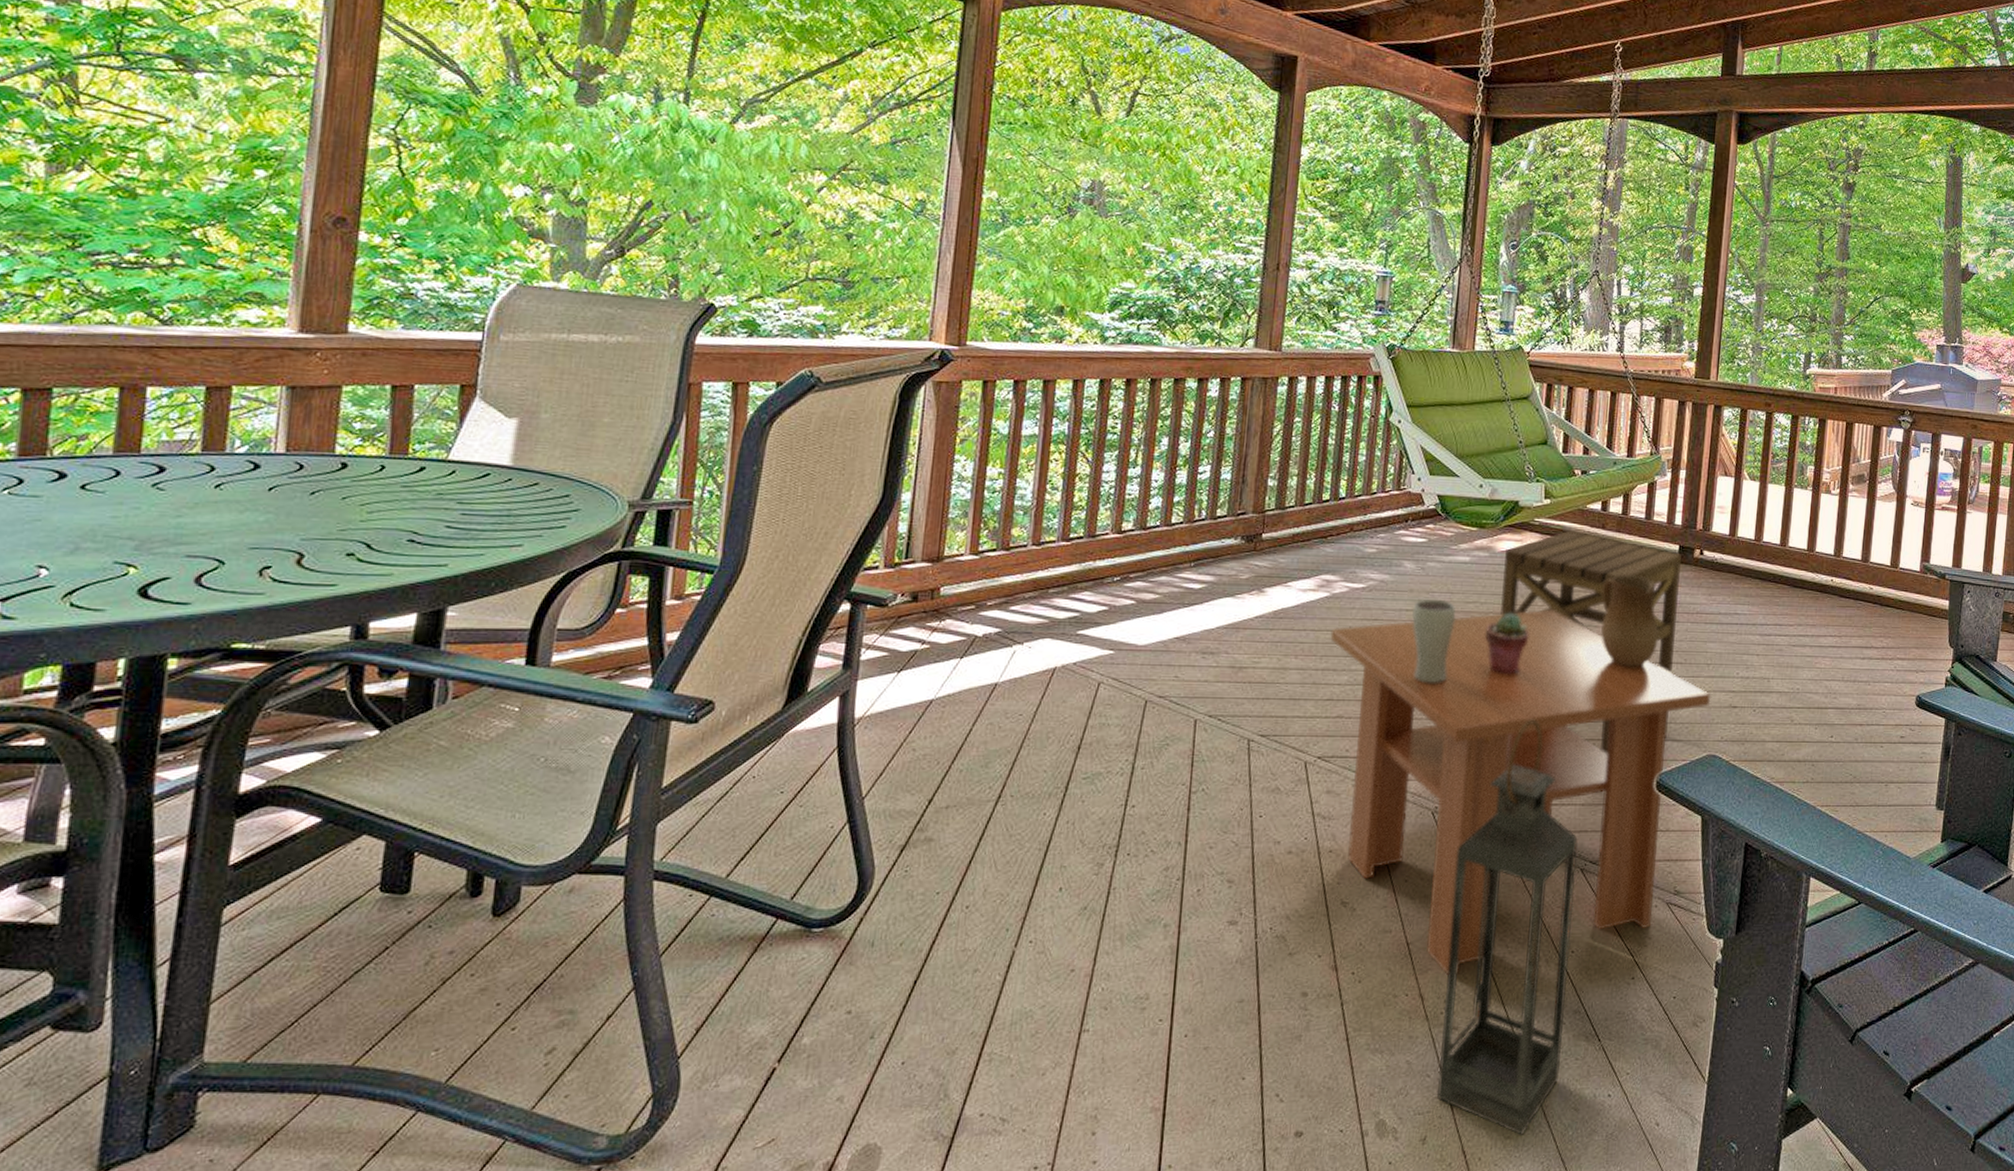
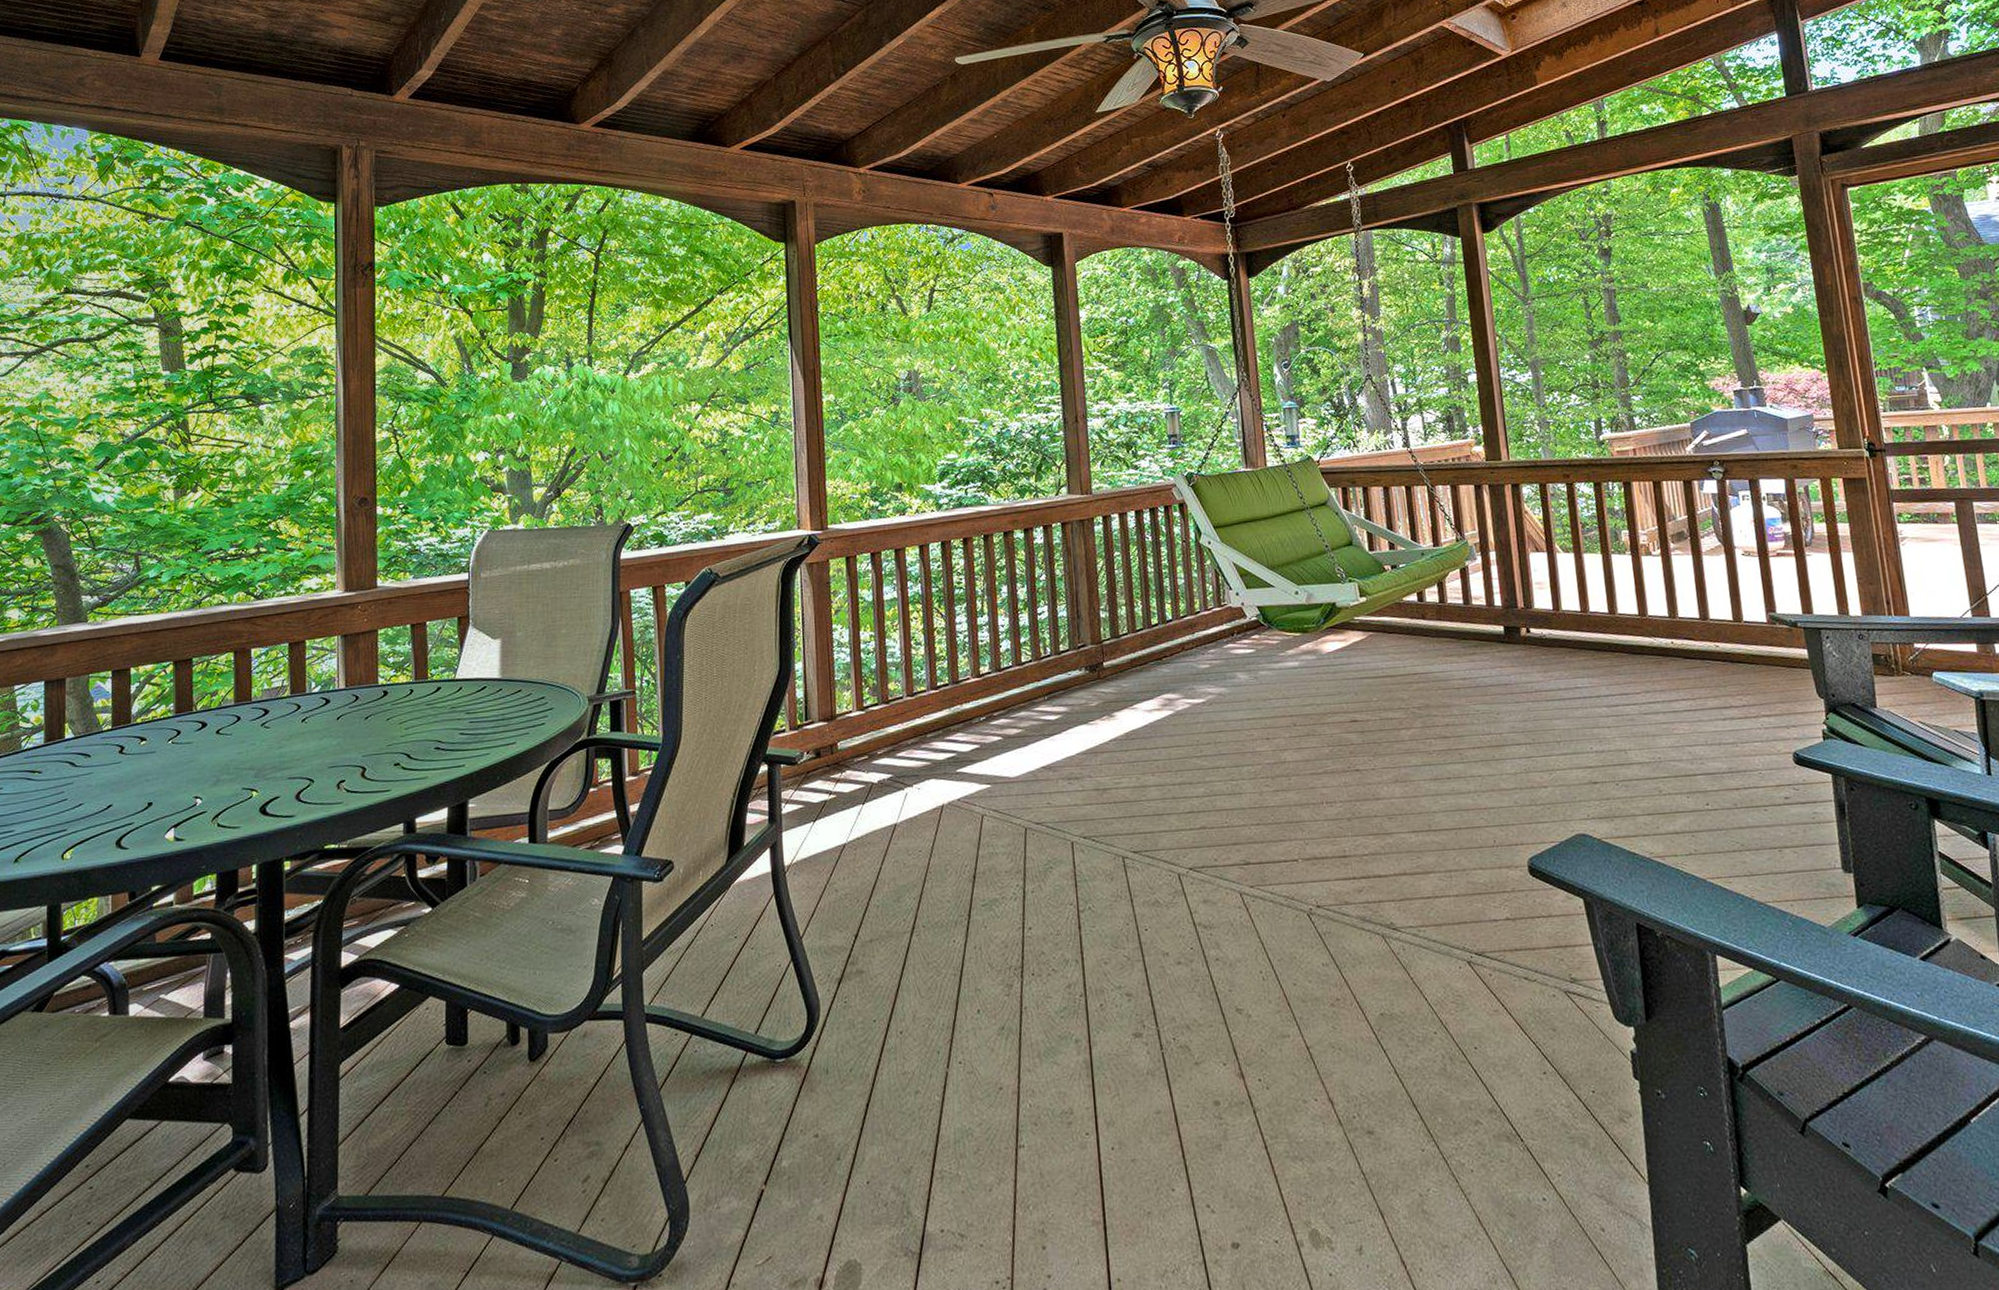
coffee table: present [1330,609,1711,975] -> none [1180,703,1569,1077]
drinking glass: present [1411,599,1456,683] -> none [1253,705,1298,788]
lantern: present [1436,719,1578,1135] -> none [1338,813,1487,1244]
potted succulent: present [1485,612,1529,675] -> none [1326,711,1371,773]
side table: present [1499,530,1681,754] -> none [1331,624,1530,842]
ceramic jug: present [1600,574,1659,667] -> none [1433,660,1503,753]

